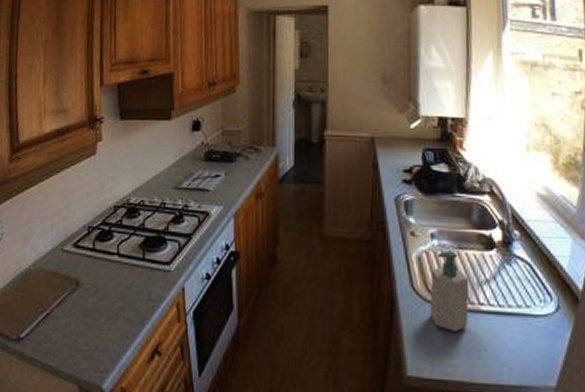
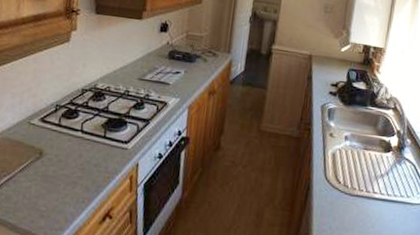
soap bottle: present [430,250,470,331] -> none [336,150,369,212]

